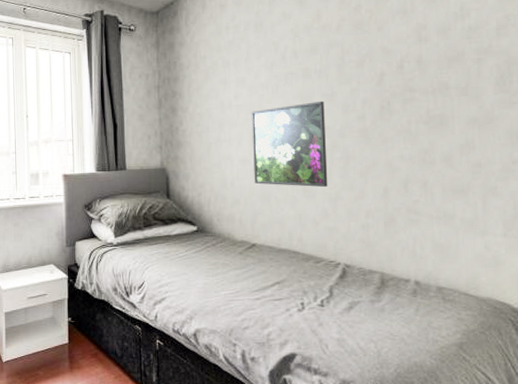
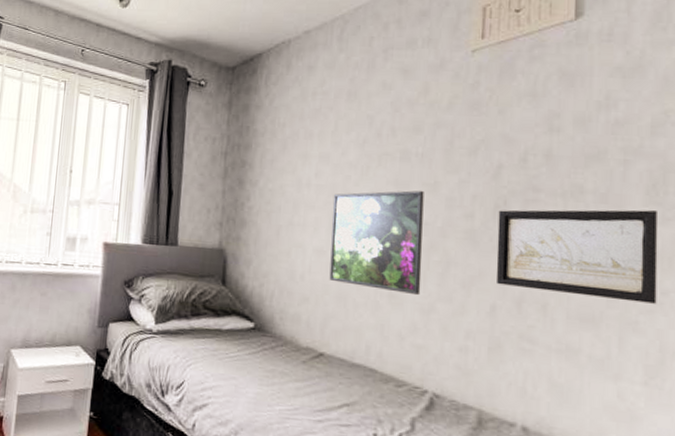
wall art: none [384,97,509,172] -> present [496,209,659,304]

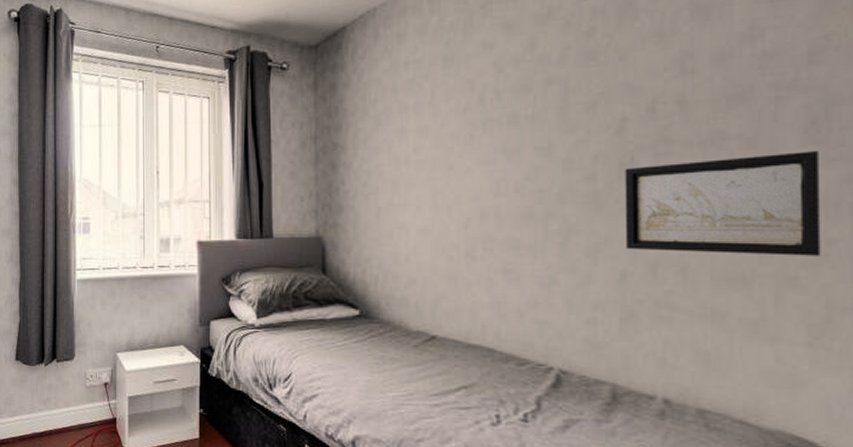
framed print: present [329,190,424,296] -> none [435,155,539,269]

